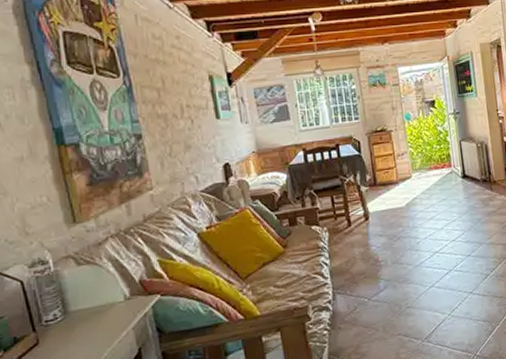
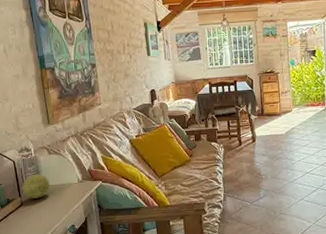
decorative ball: none [36,295,82,333] -> present [22,174,50,199]

